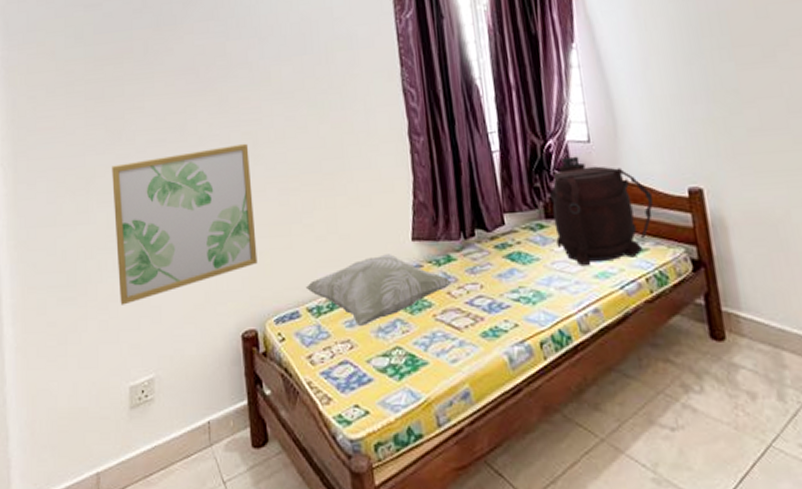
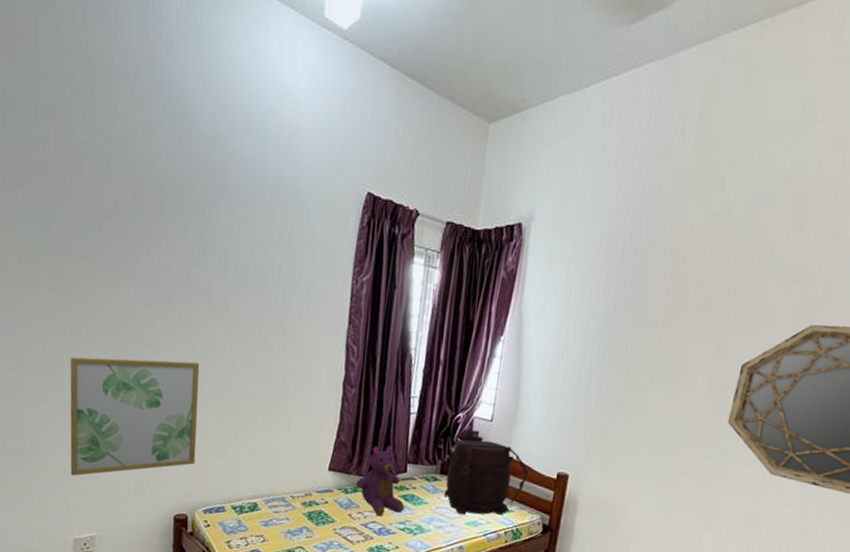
decorative pillow: present [305,254,452,326] -> none [233,476,354,527]
teddy bear: none [447,195,514,286] -> present [355,445,405,515]

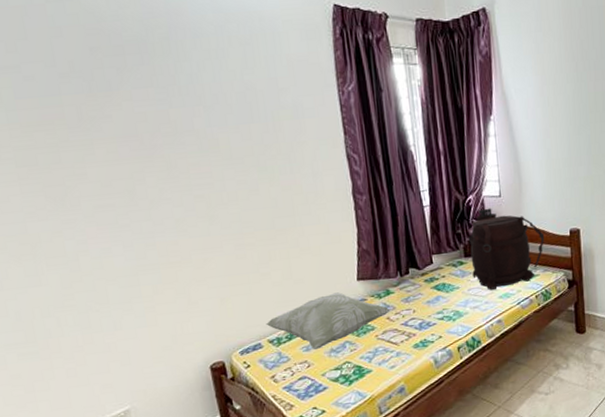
wall art: present [70,357,200,476] -> none [58,205,220,354]
decorative pillow: none [233,476,354,527] -> present [266,292,390,349]
teddy bear: present [355,445,405,515] -> none [386,242,439,311]

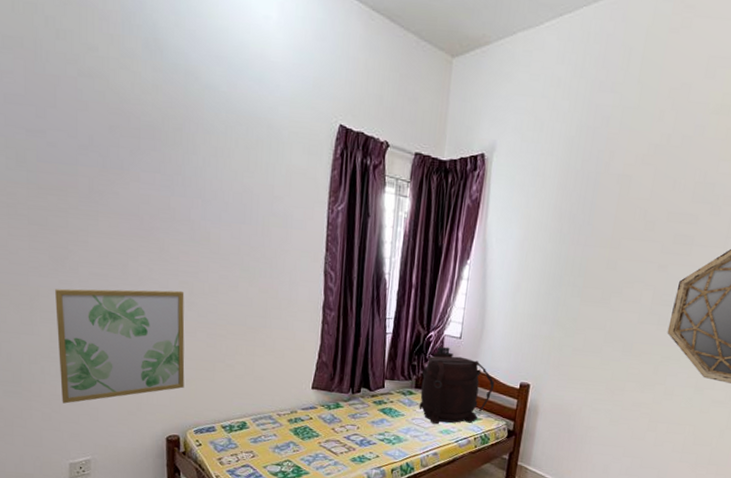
wall art: none [58,205,220,354] -> present [55,288,185,404]
decorative pillow: present [266,292,390,349] -> none [222,395,337,443]

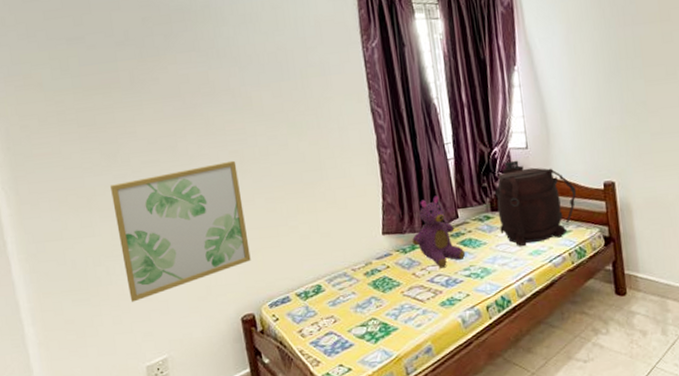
teddy bear: none [337,363,384,428] -> present [411,195,466,267]

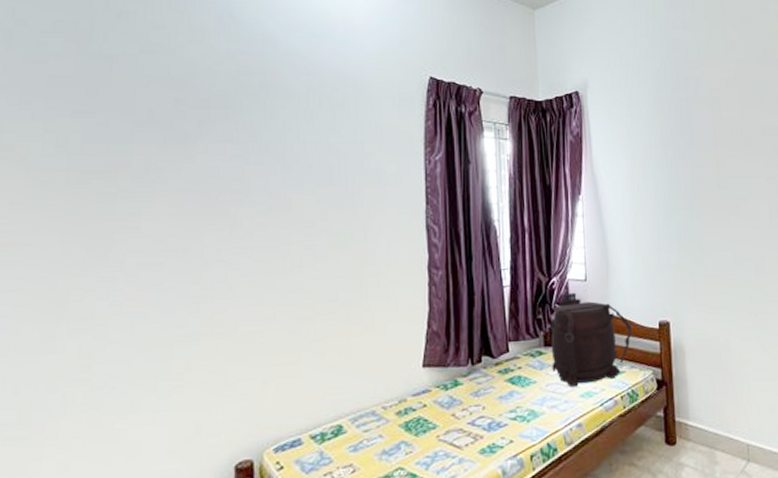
wall art: present [110,160,251,302] -> none [88,270,261,442]
teddy bear: present [411,195,466,267] -> none [455,325,513,408]

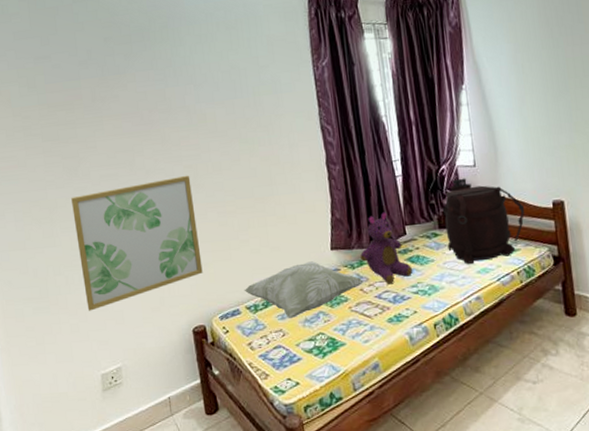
wall art: none [88,270,261,442] -> present [71,175,203,311]
decorative pillow: none [310,380,457,450] -> present [244,261,364,318]
teddy bear: none [455,325,513,408] -> present [359,212,413,283]

